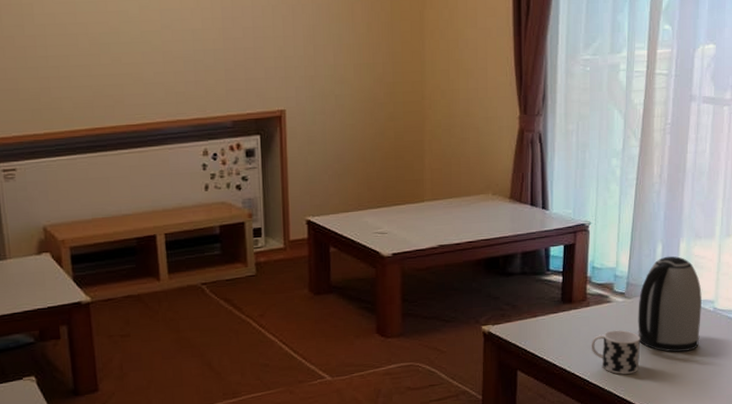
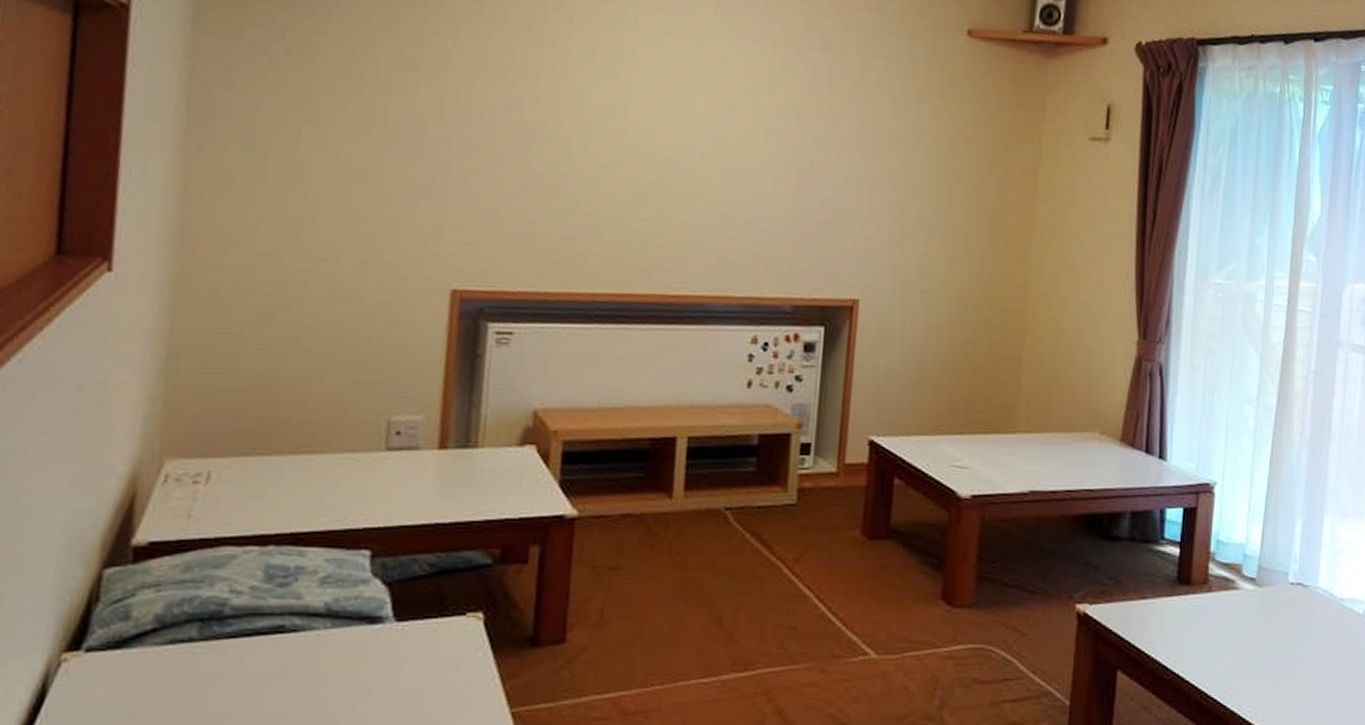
cup: present [591,330,641,374] -> none [1211,627,1274,689]
kettle: present [638,256,702,352] -> none [1270,536,1349,665]

